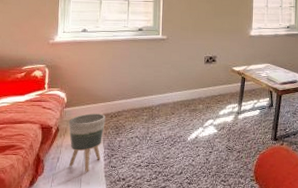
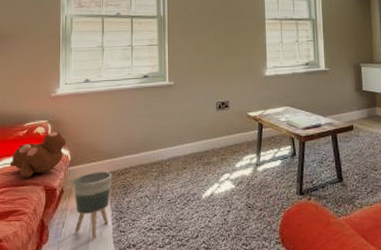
teddy bear: none [8,76,63,117] -> present [10,132,66,178]

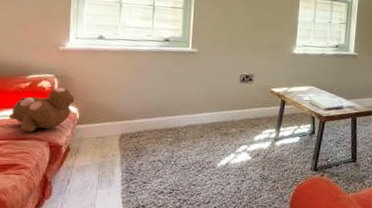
planter: present [73,171,112,239] -> none [81,132,124,198]

